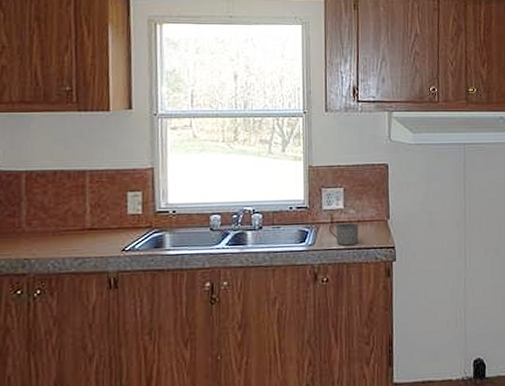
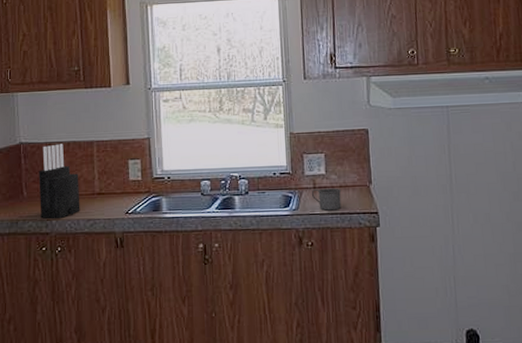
knife block: none [15,172,67,258] -> present [39,144,80,219]

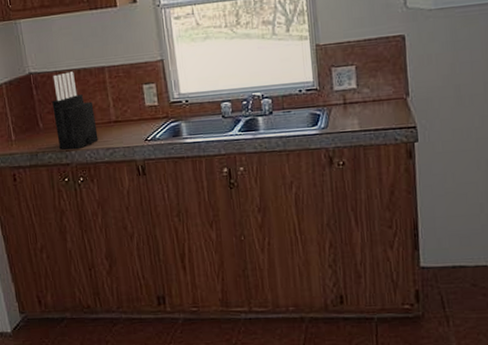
mug: present [311,188,342,211] -> none [341,102,375,128]

